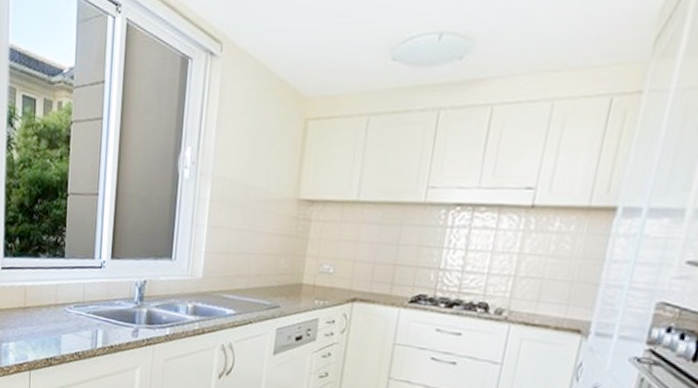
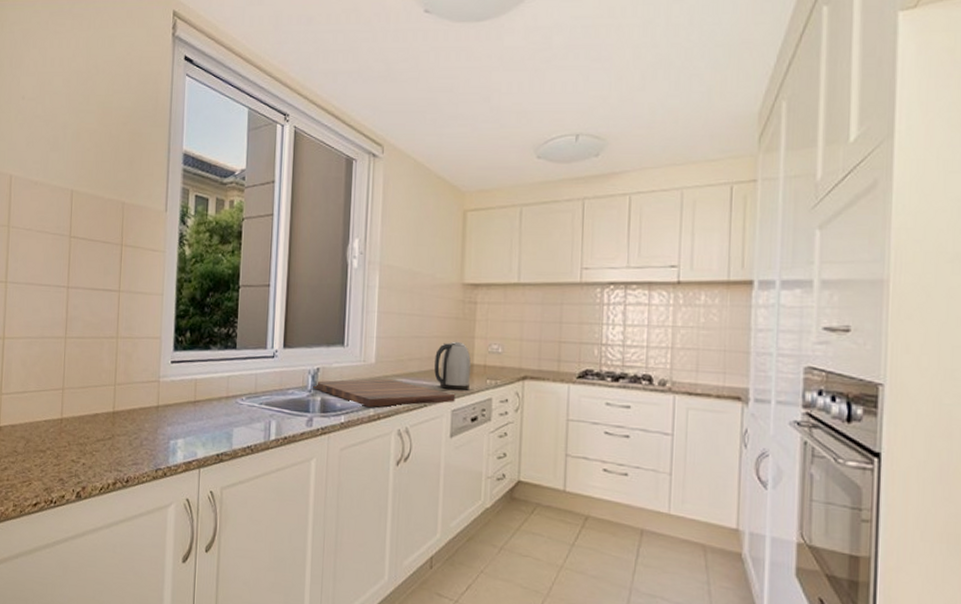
cutting board: none [139,292,282,322] -> present [313,379,456,408]
kettle: none [262,259,300,310] -> present [434,341,471,390]

